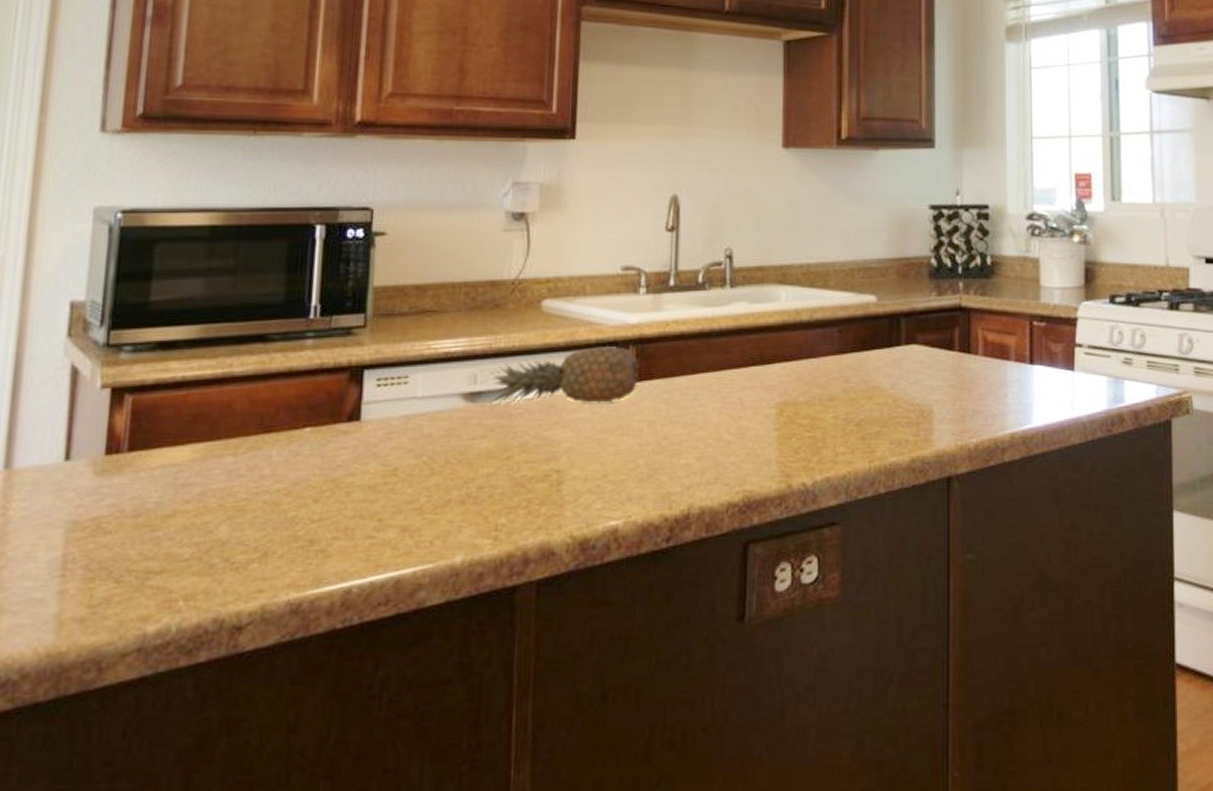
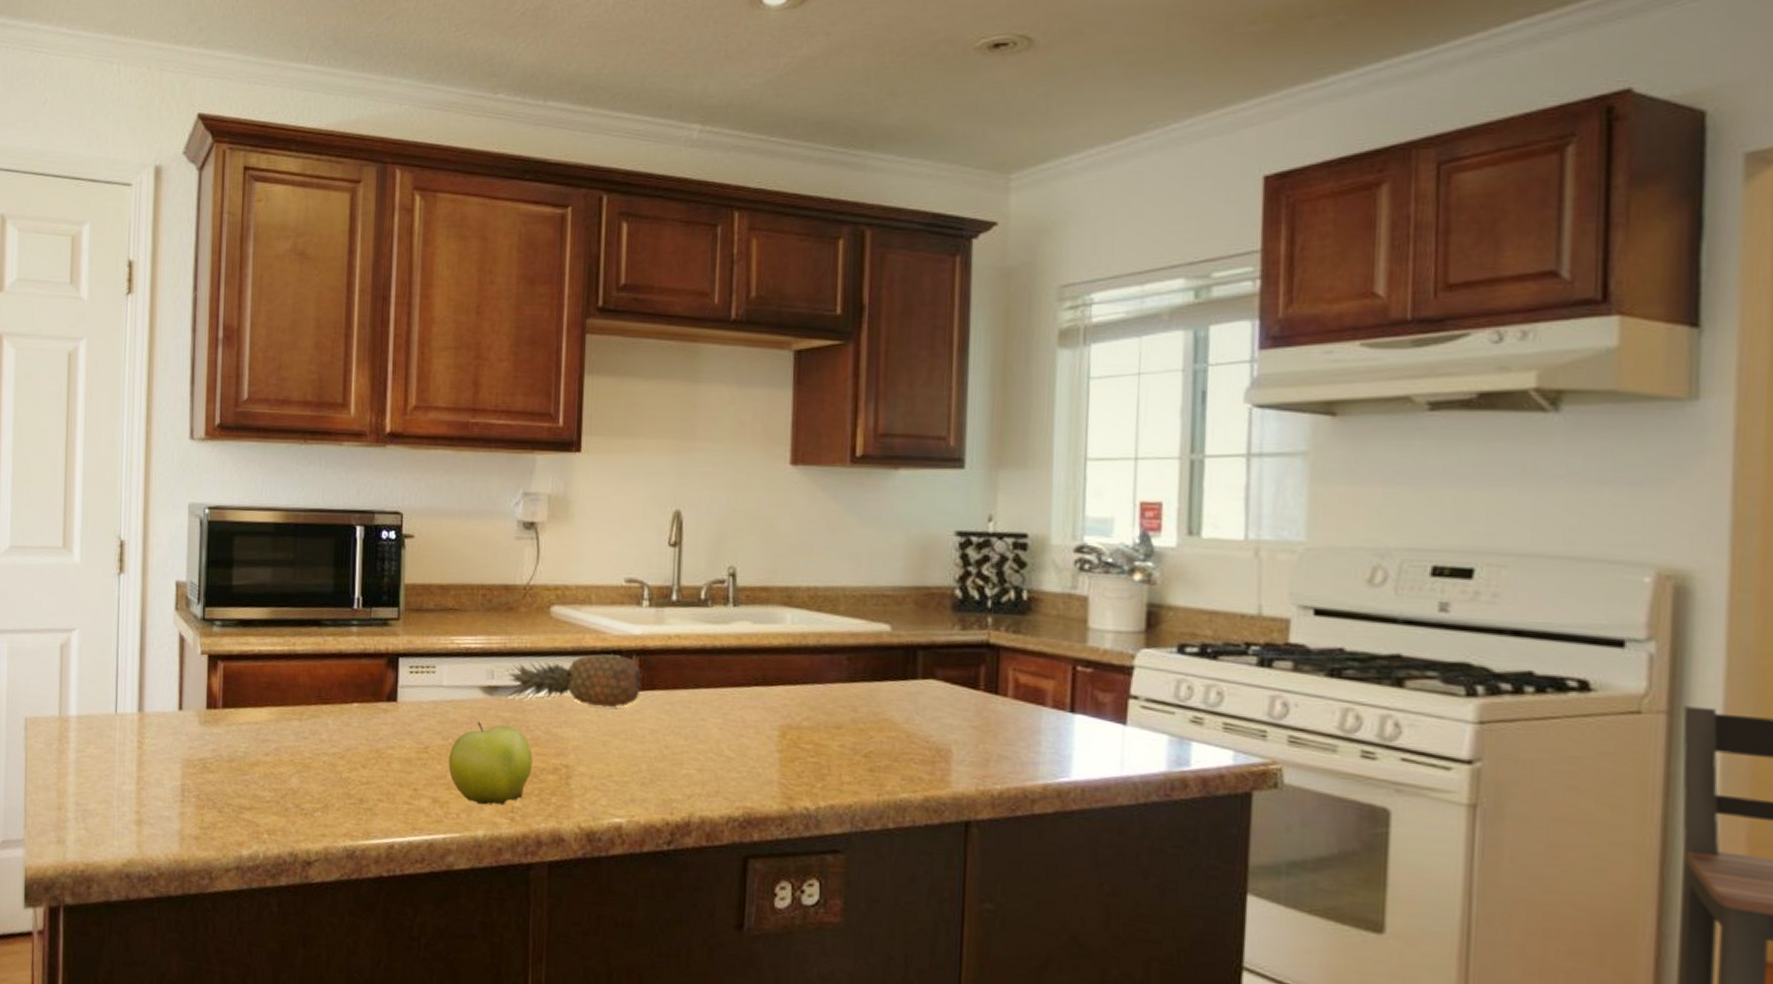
fruit: none [421,432,520,527] -> present [448,721,533,805]

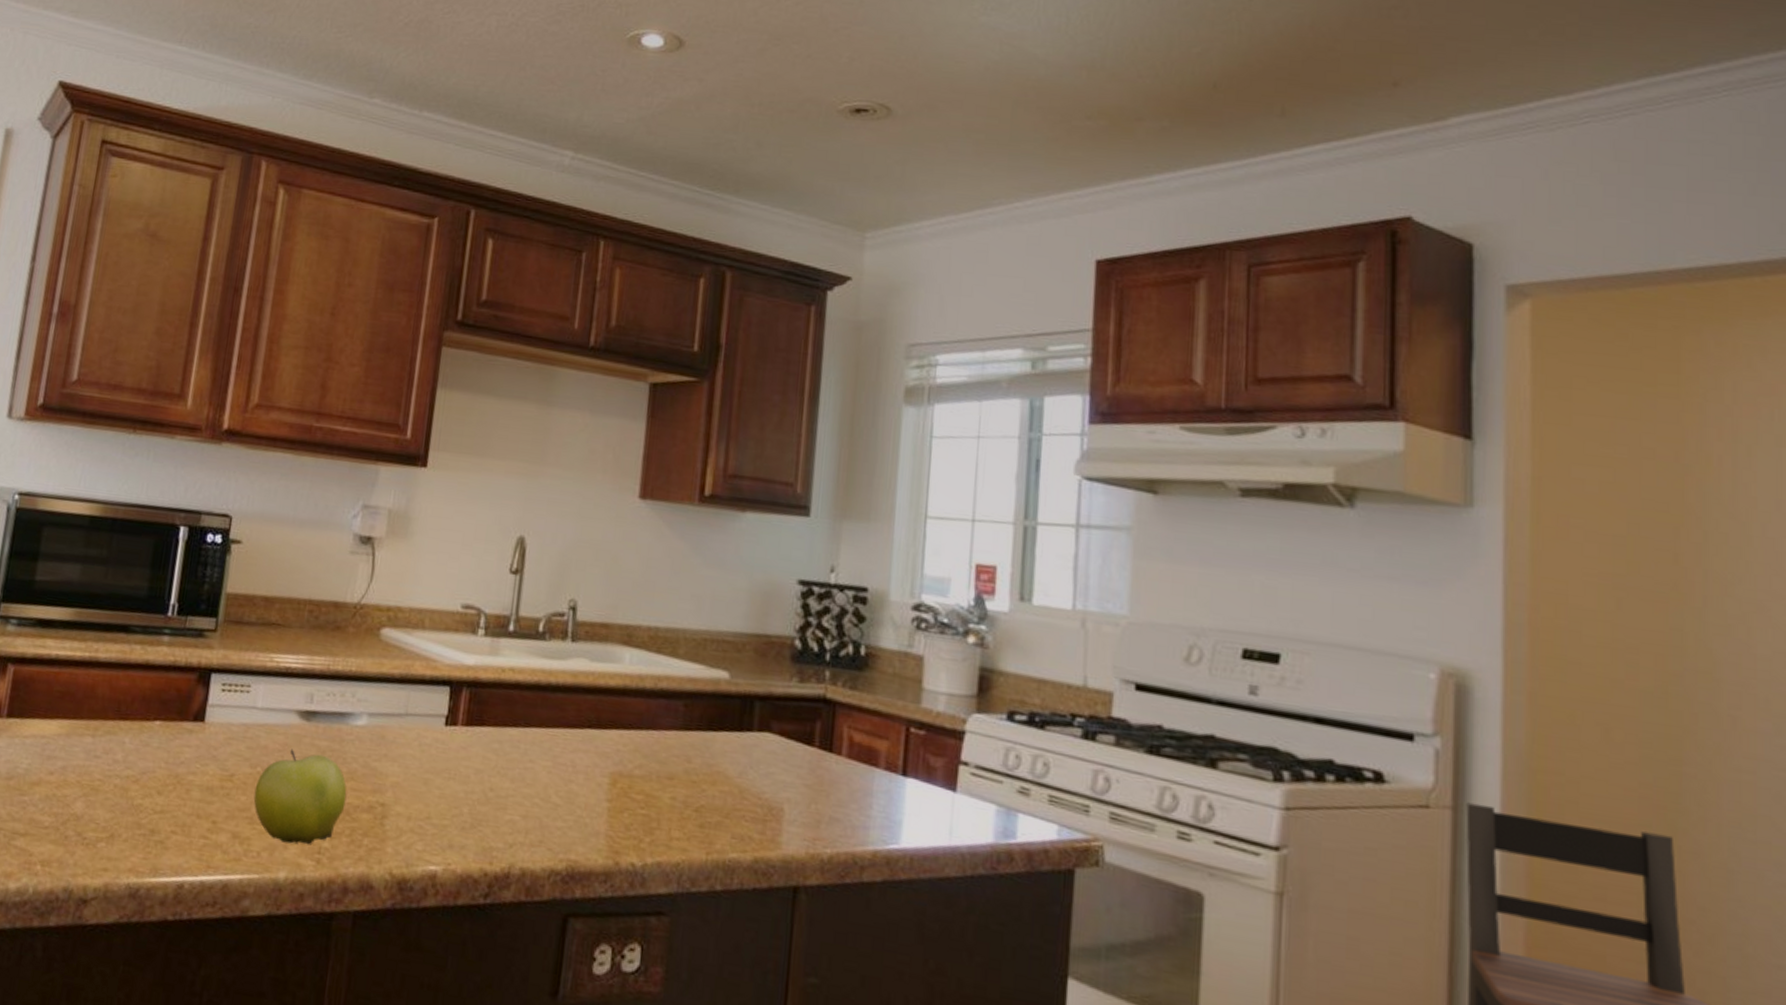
fruit: present [507,653,643,708] -> none [326,683,472,744]

